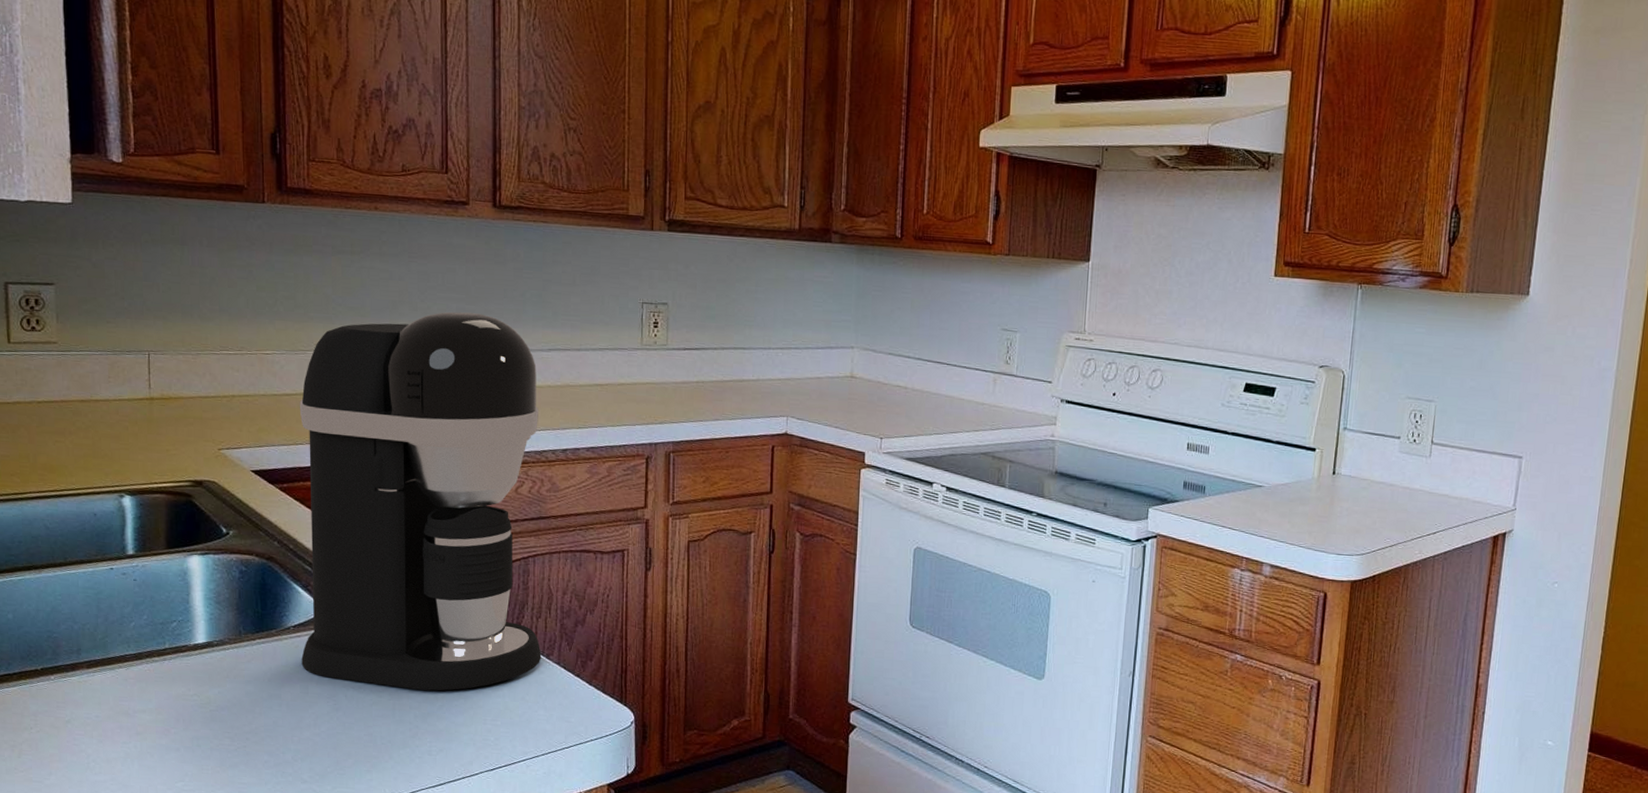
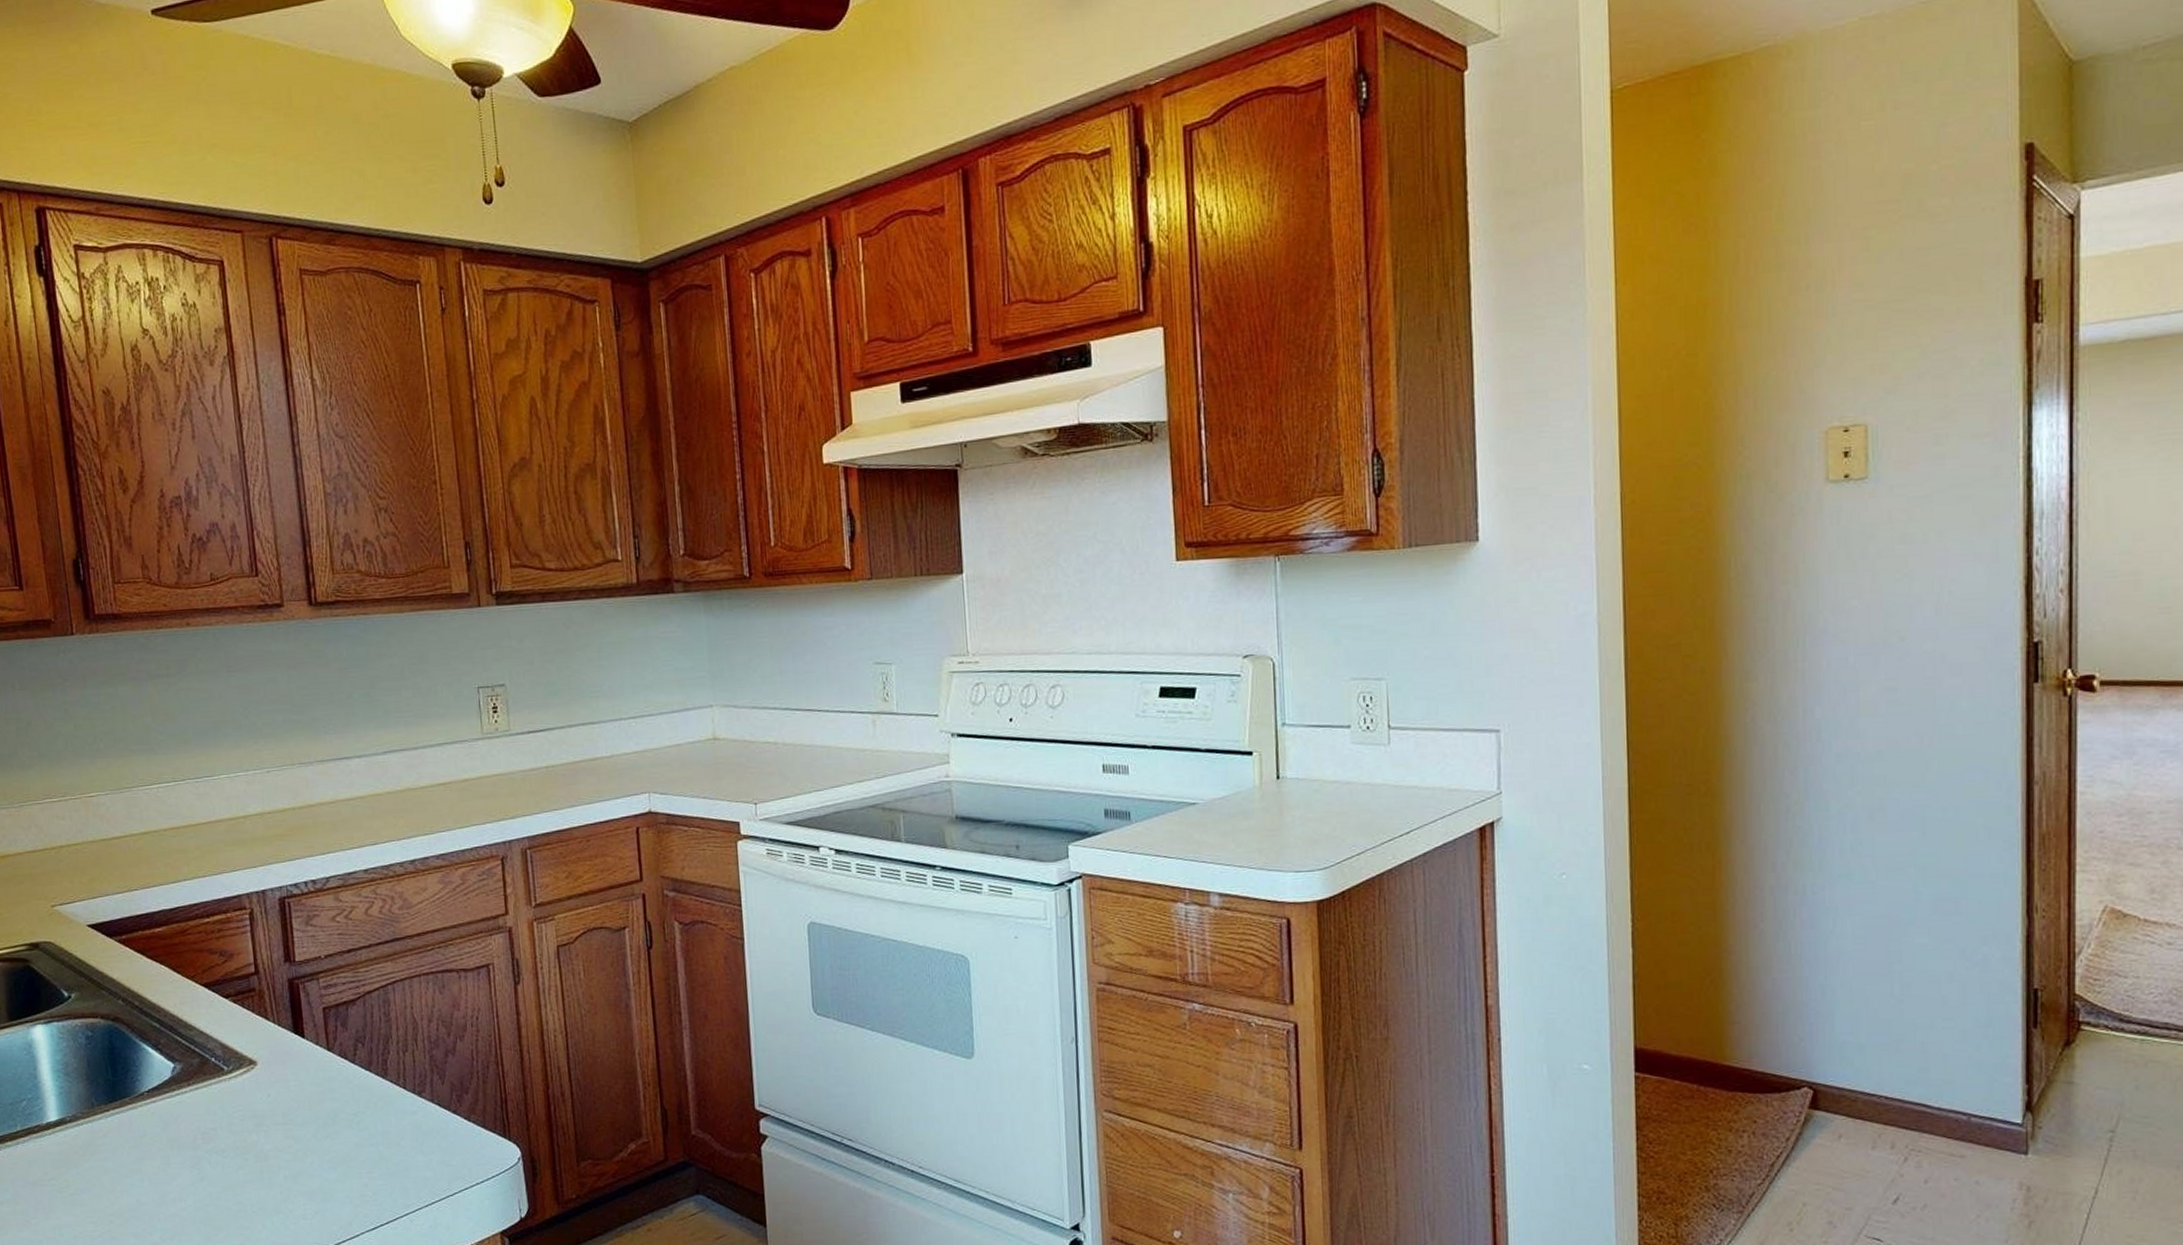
coffee maker: present [299,311,542,691] -> none [129,723,413,1147]

